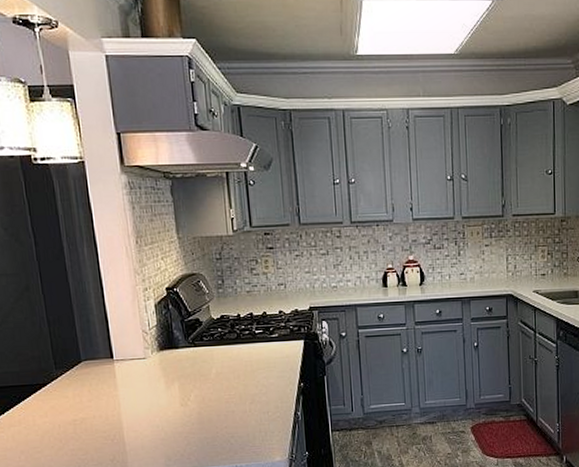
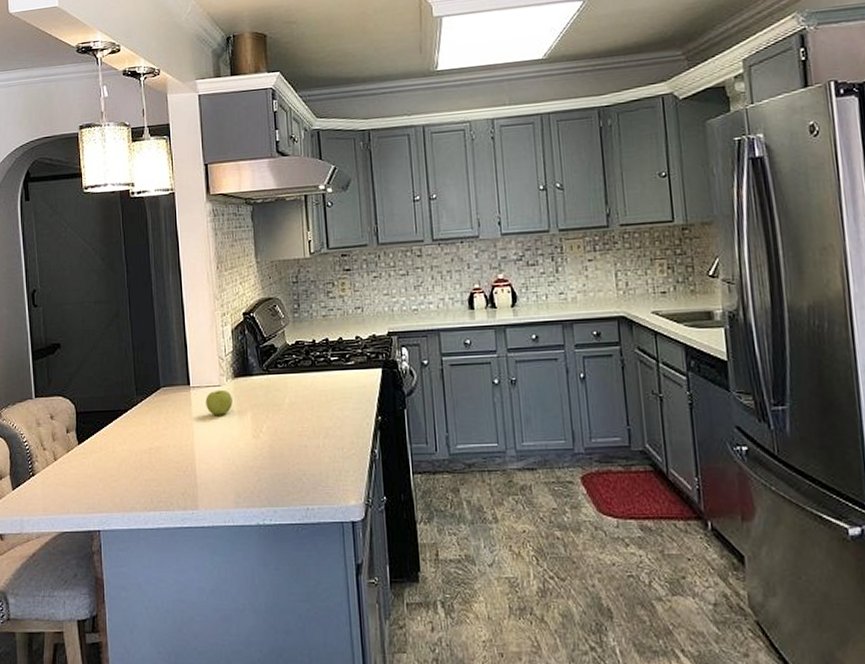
apple: none [130,362,159,386] -> present [205,389,233,415]

